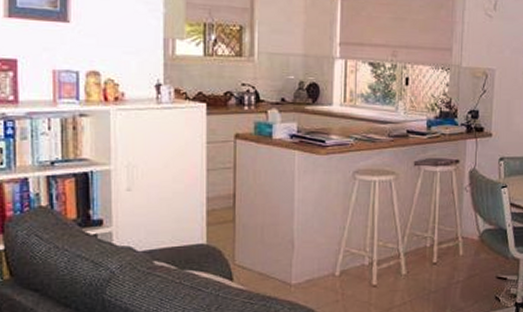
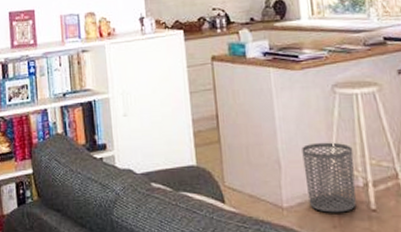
waste bin: none [316,225,364,289] -> present [302,142,357,213]

